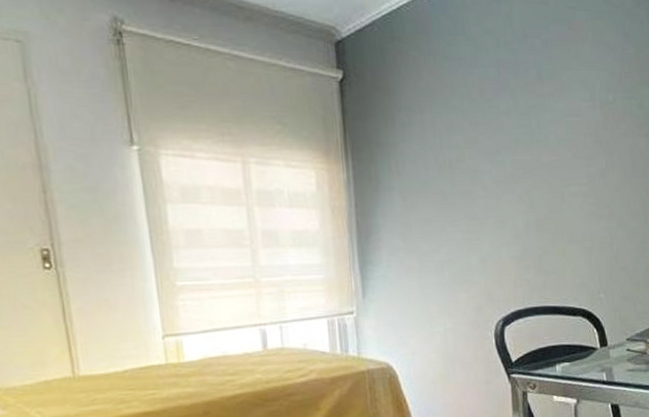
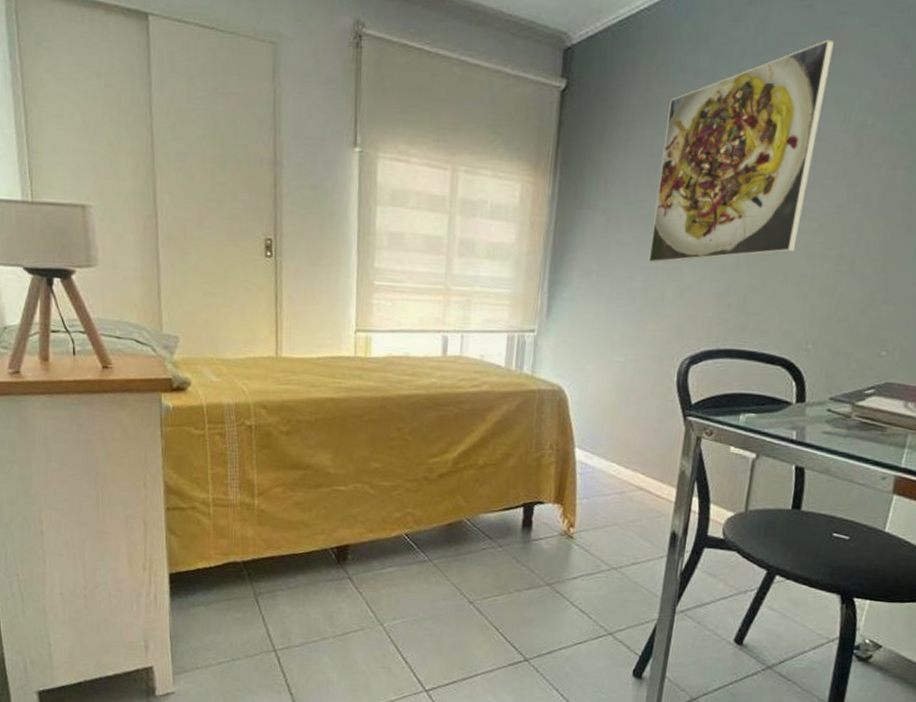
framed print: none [441,30,573,236] -> present [648,39,834,264]

